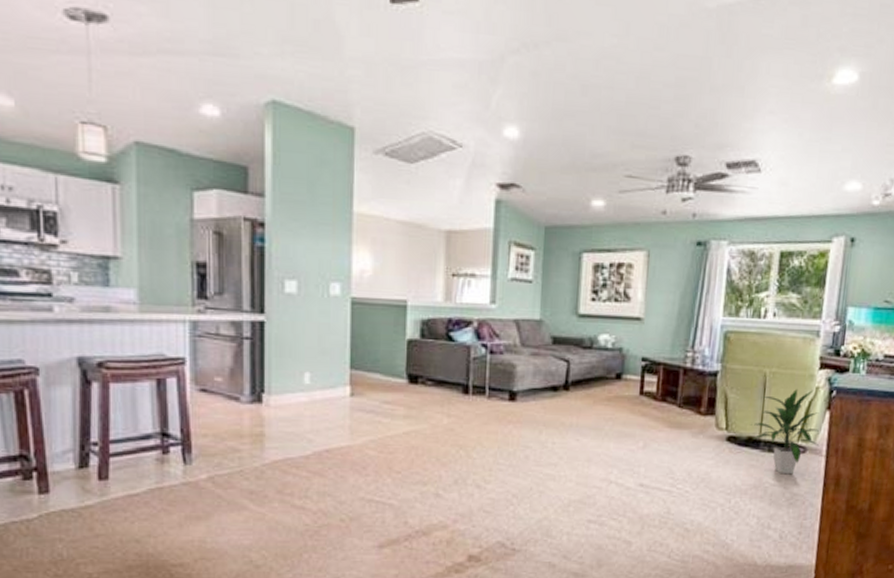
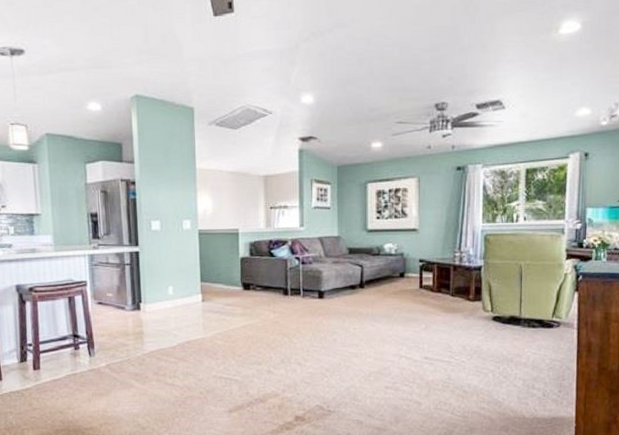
indoor plant: present [750,389,820,475] -> none [511,276,571,345]

